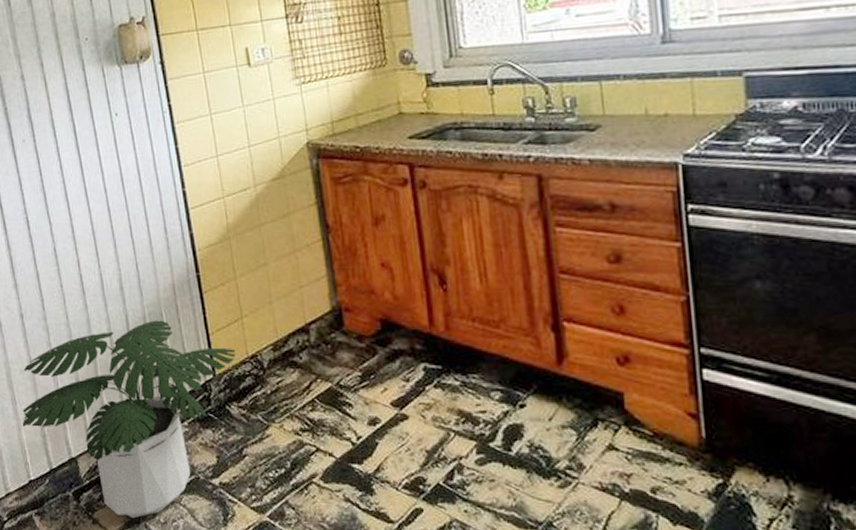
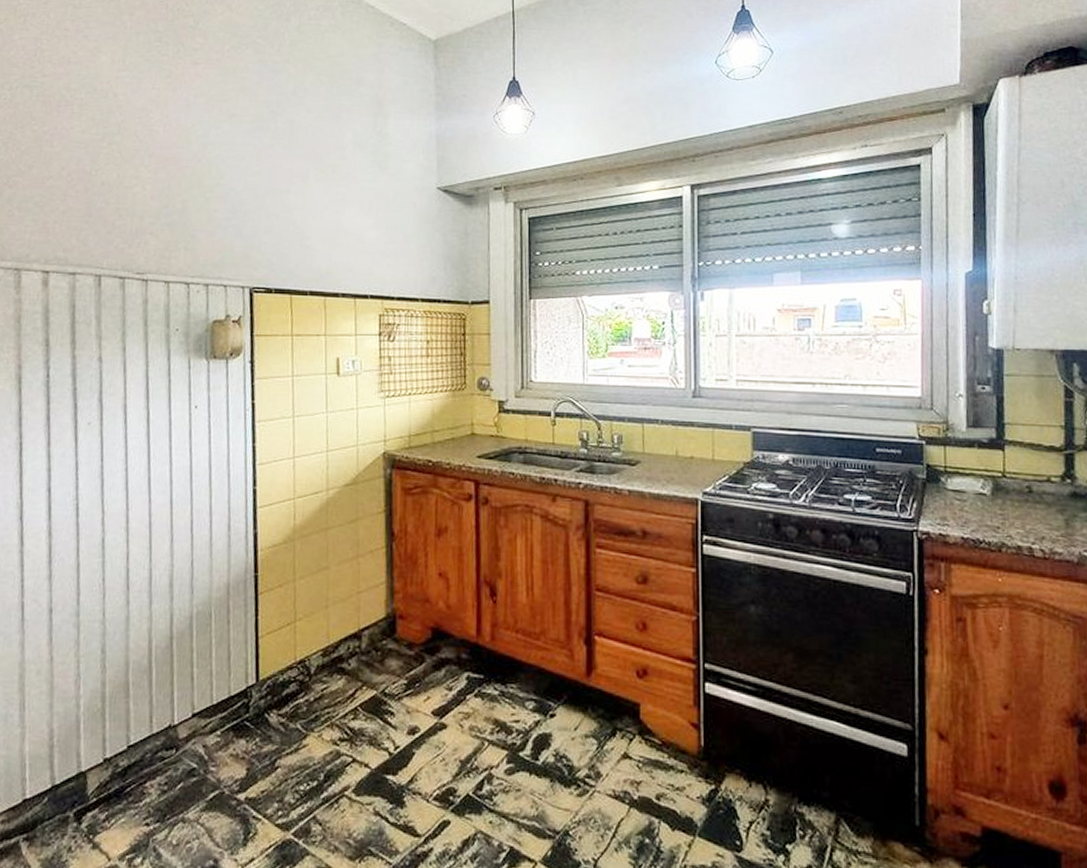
potted plant: present [22,320,236,519] -> none [27,620,284,841]

